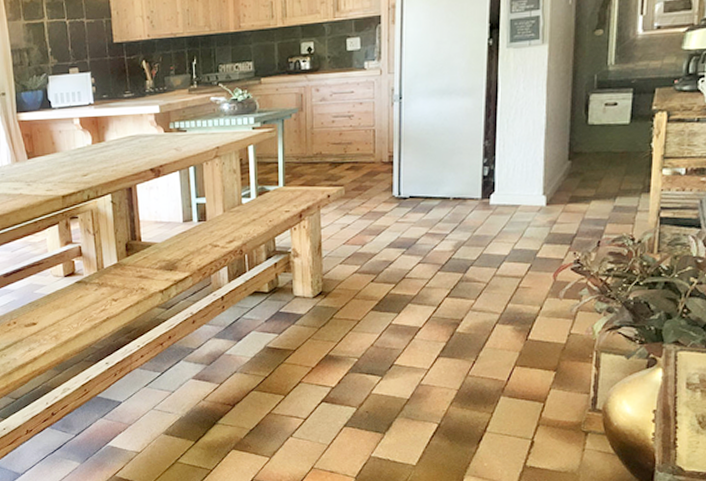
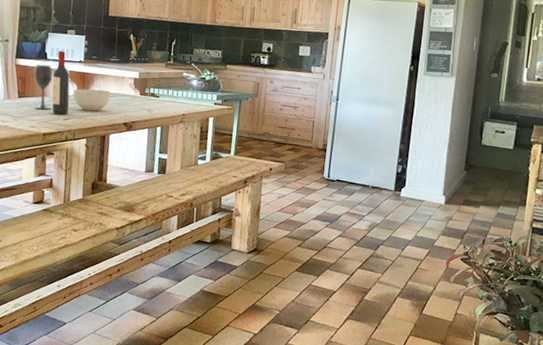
wine glass: none [39,114,66,169] -> present [33,64,53,110]
wine bottle: none [62,95,86,172] -> present [52,50,70,115]
bowl: none [87,133,130,161] -> present [73,88,111,112]

